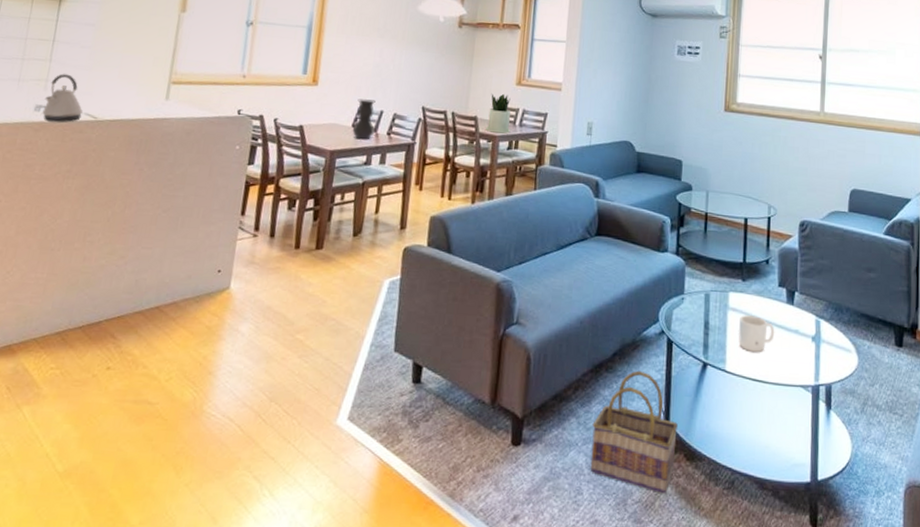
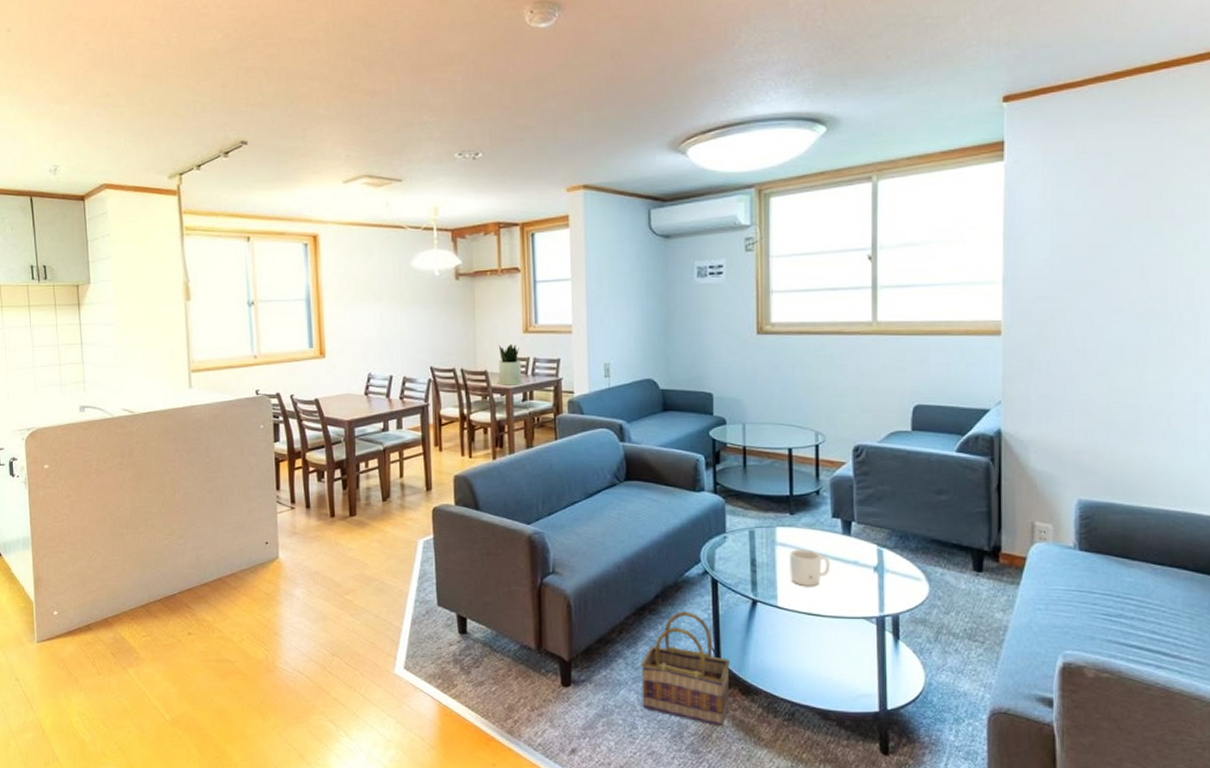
kettle: present [42,74,83,123] -> none [86,374,120,421]
vase: present [352,99,376,140] -> none [365,366,387,407]

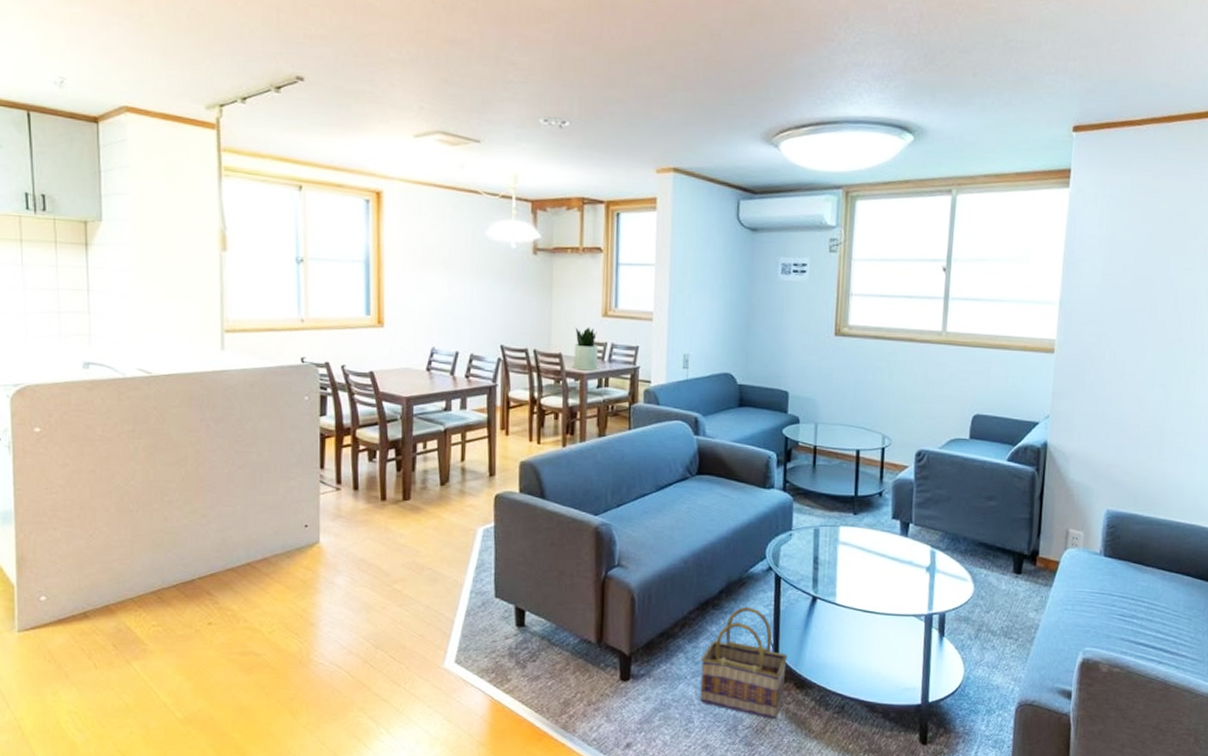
mug: present [788,549,831,586] -> none [849,548,888,584]

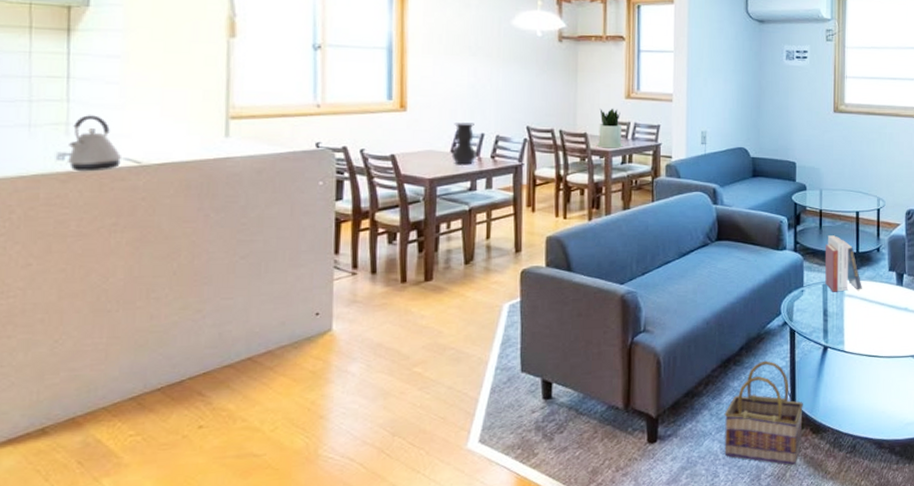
kettle: none [92,326,134,381] -> present [68,115,121,172]
vase: none [427,339,451,385] -> present [451,122,476,165]
books: none [817,474,860,539] -> present [824,234,862,292]

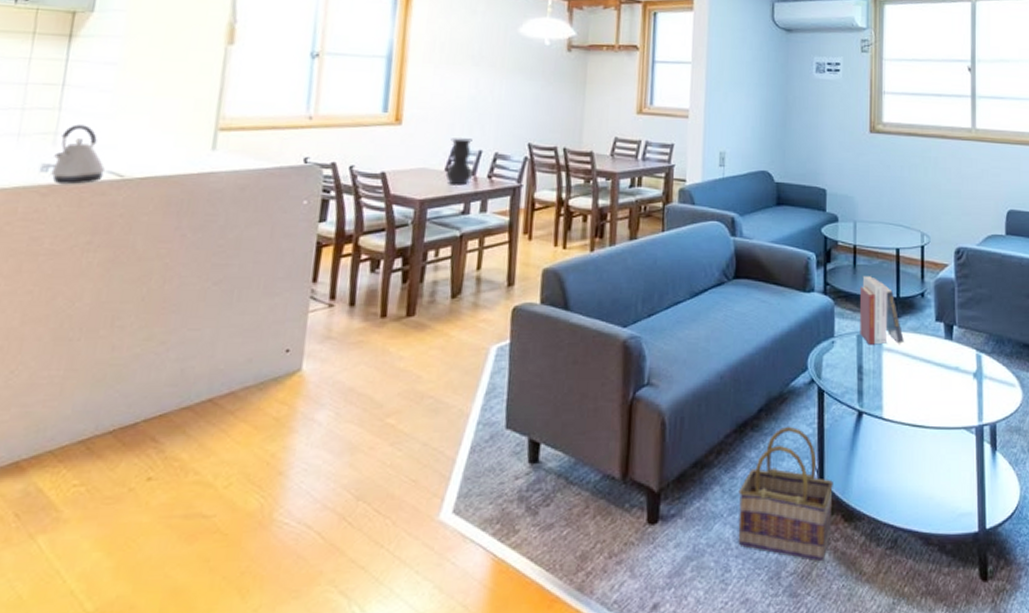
planter: present [596,108,623,148] -> none [602,124,633,170]

